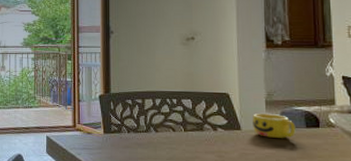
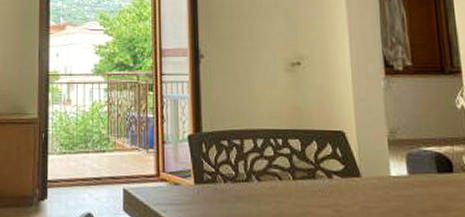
cup: present [252,113,296,138] -> none [373,156,426,187]

